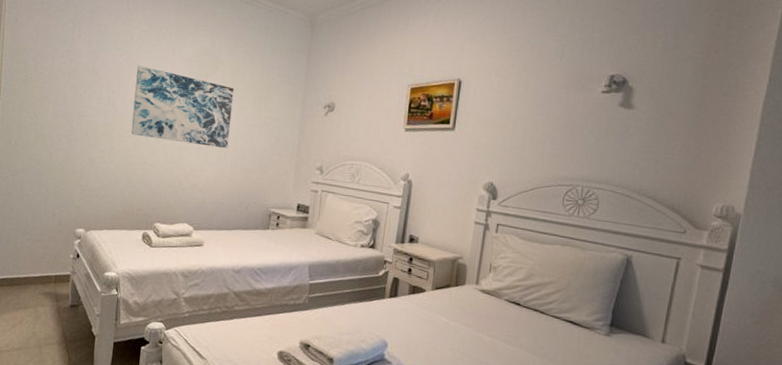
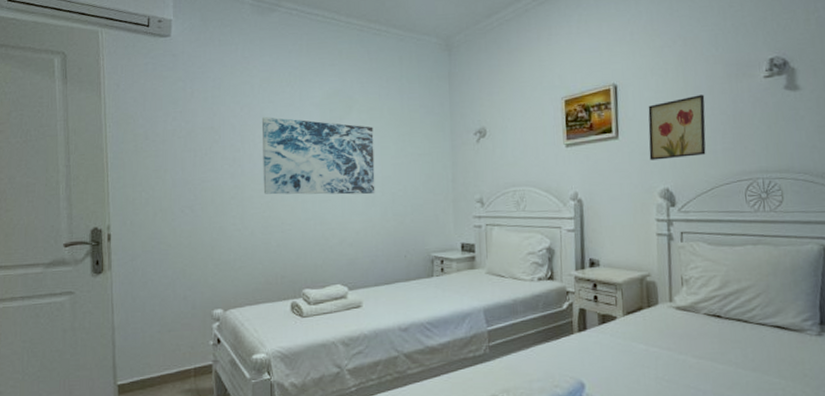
wall art: none [480,100,542,157] -> present [648,94,706,160]

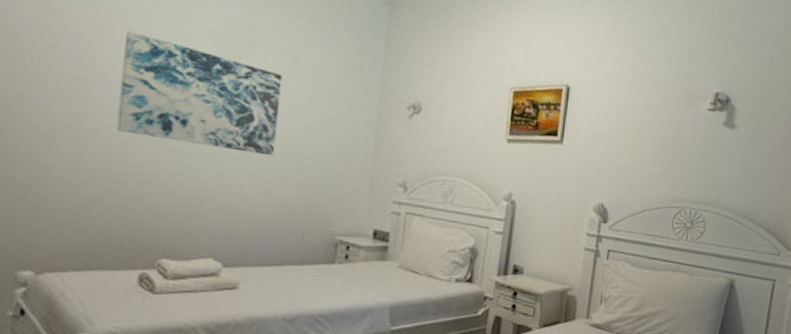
wall art: present [648,94,706,160] -> none [590,114,652,176]

